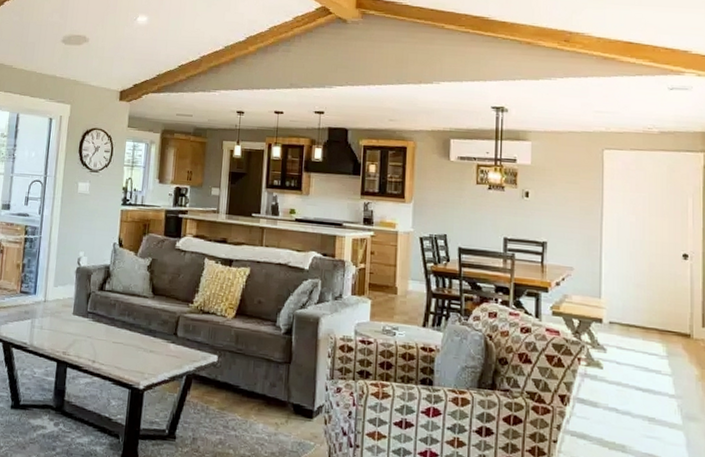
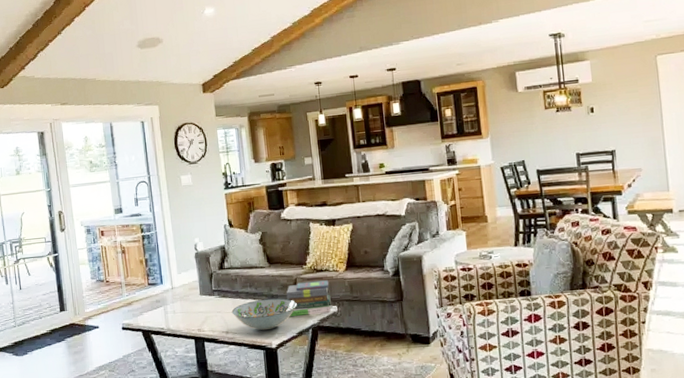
decorative bowl: none [103,331,175,368] -> present [231,298,297,331]
books: none [164,321,214,361] -> present [286,280,331,316]

